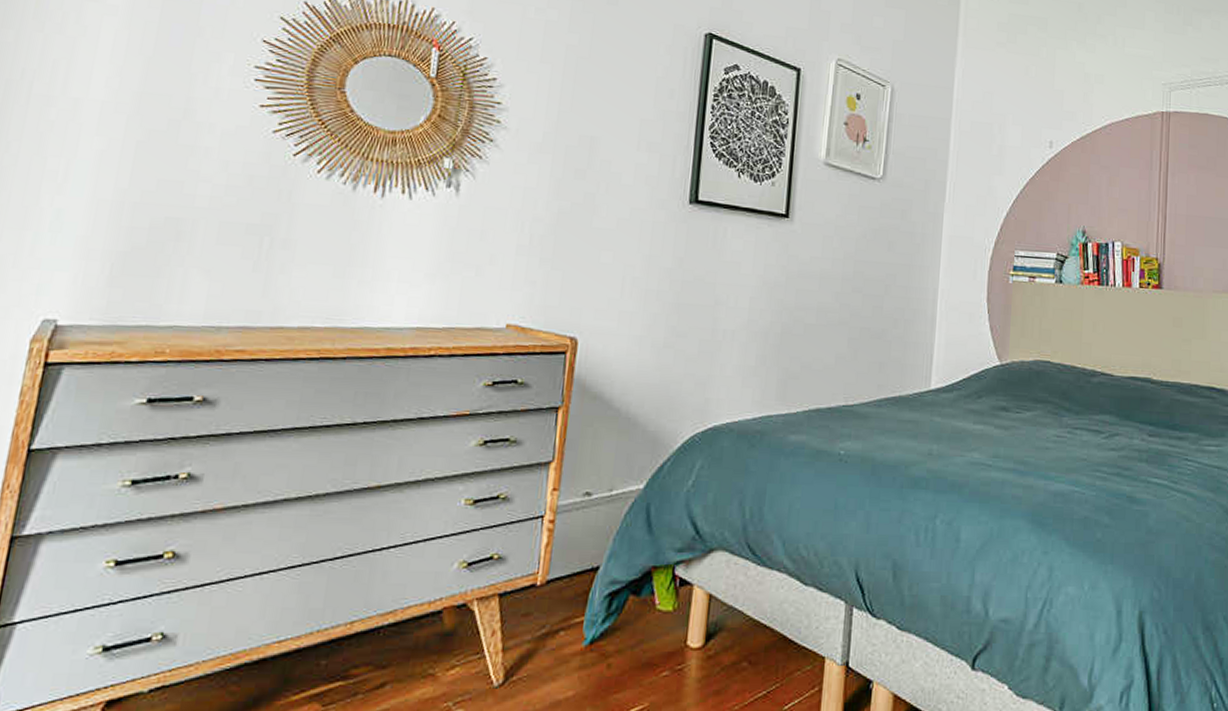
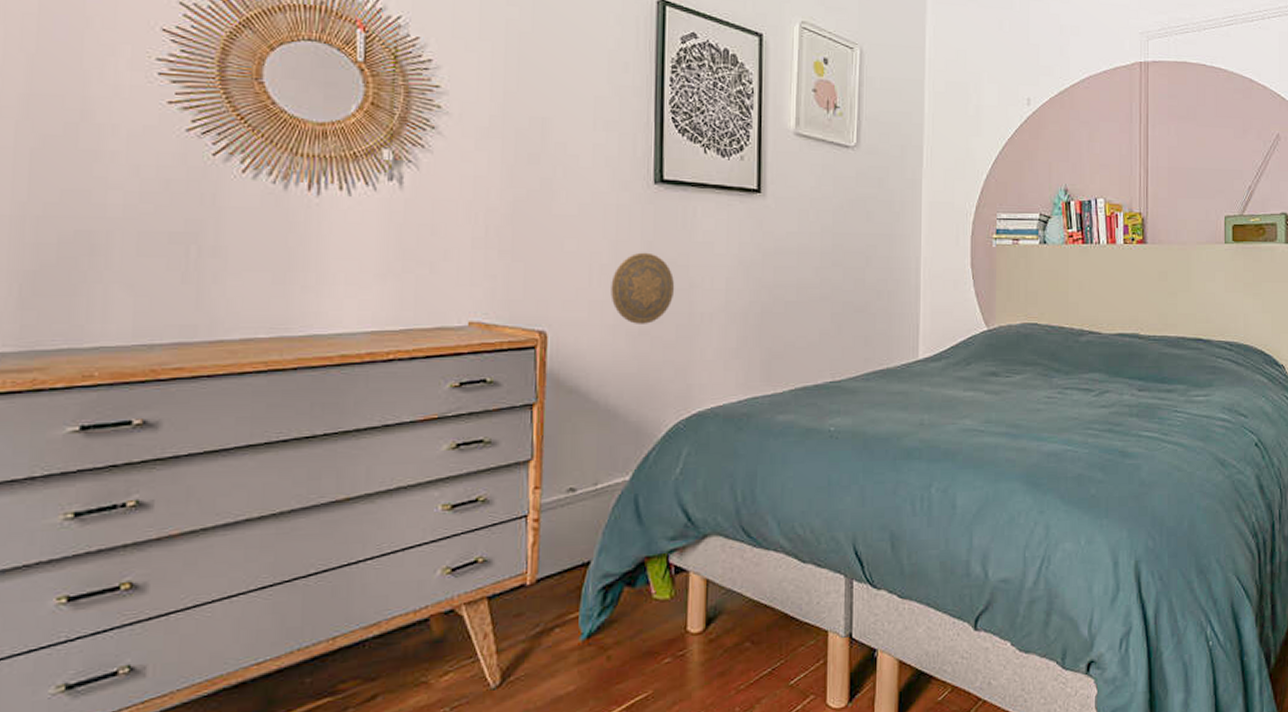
decorative plate: none [640,268,701,337] -> present [611,252,675,324]

